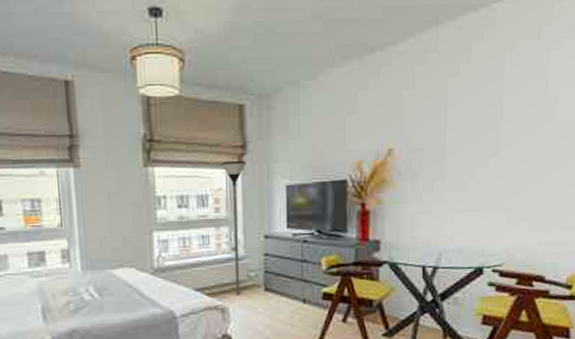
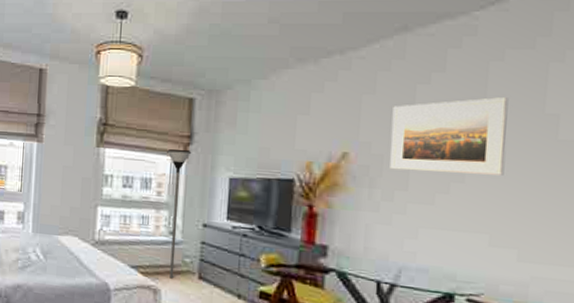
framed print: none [428,86,520,161] -> present [390,97,509,175]

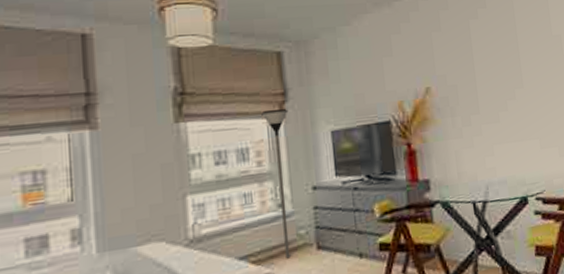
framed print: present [390,97,509,175] -> none [456,25,538,97]

